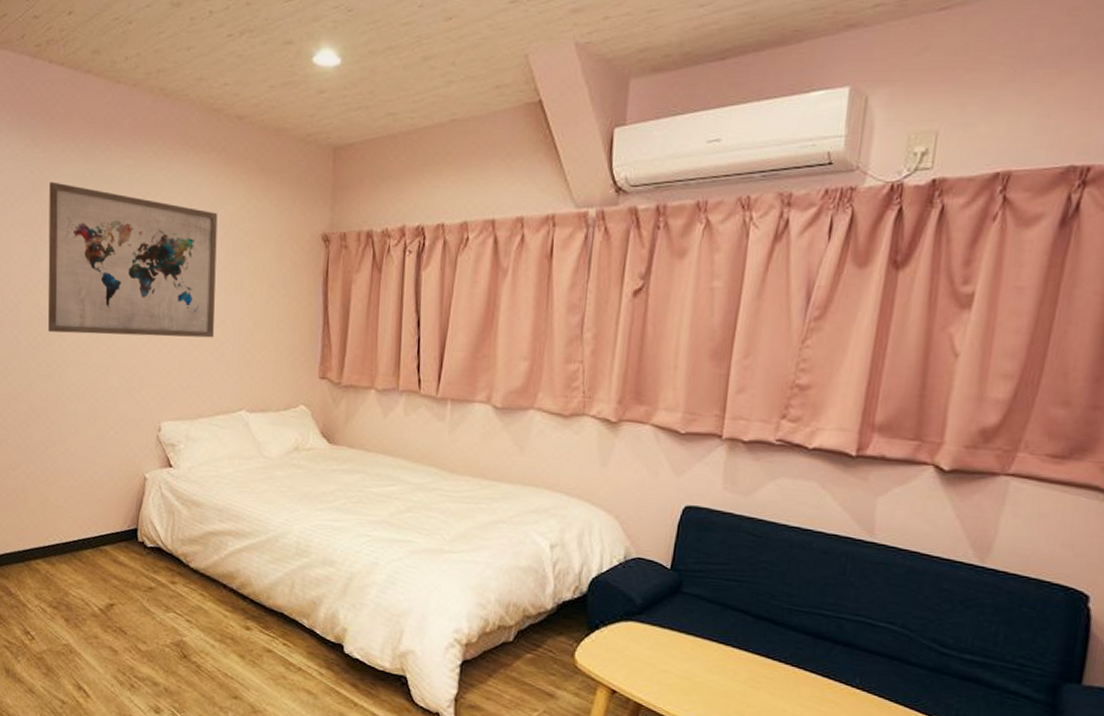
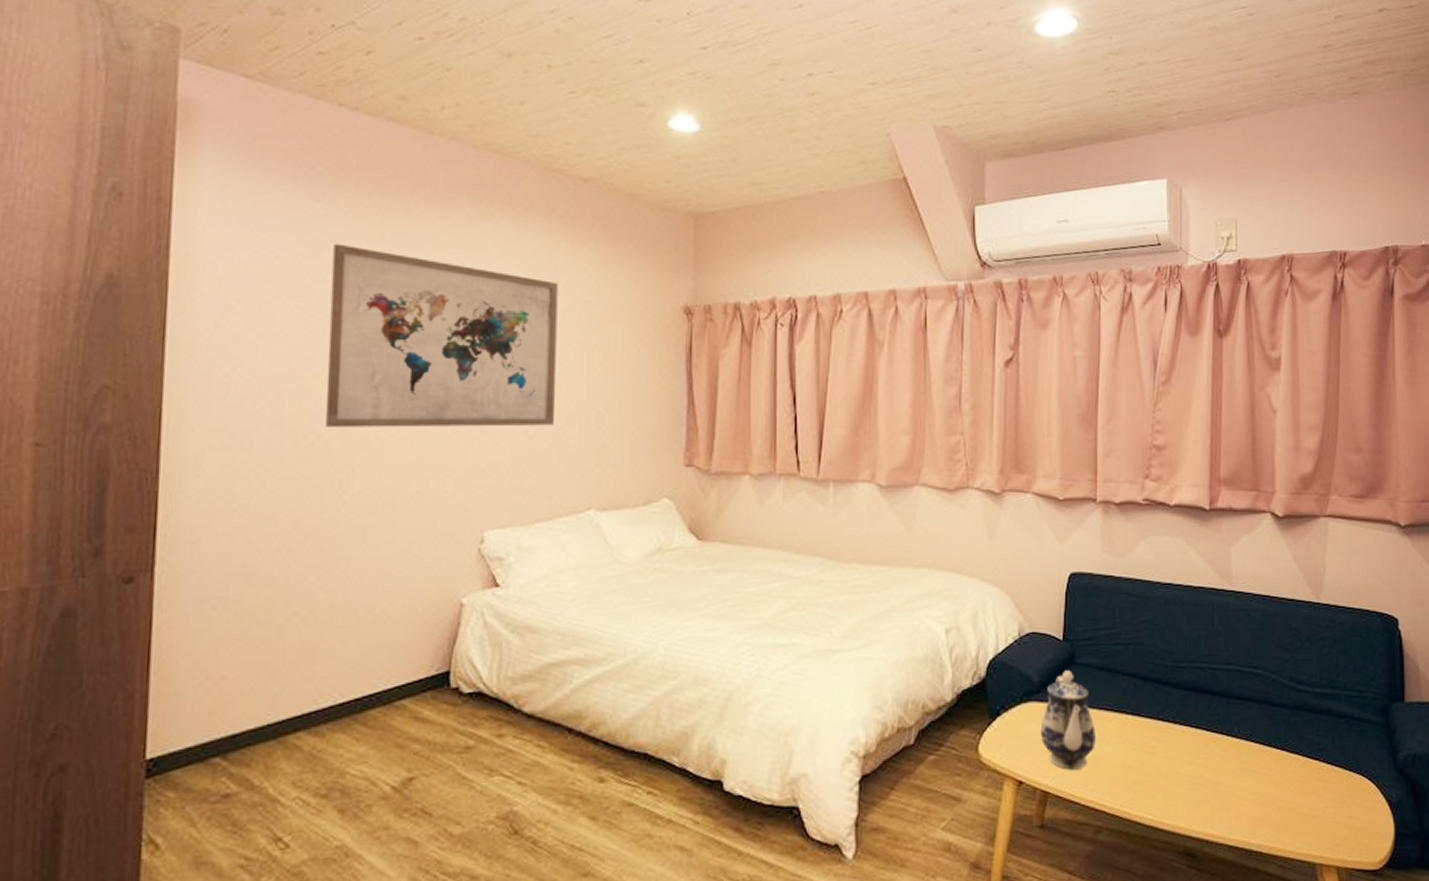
teapot: none [638,597,697,690] -> present [1040,670,1095,770]

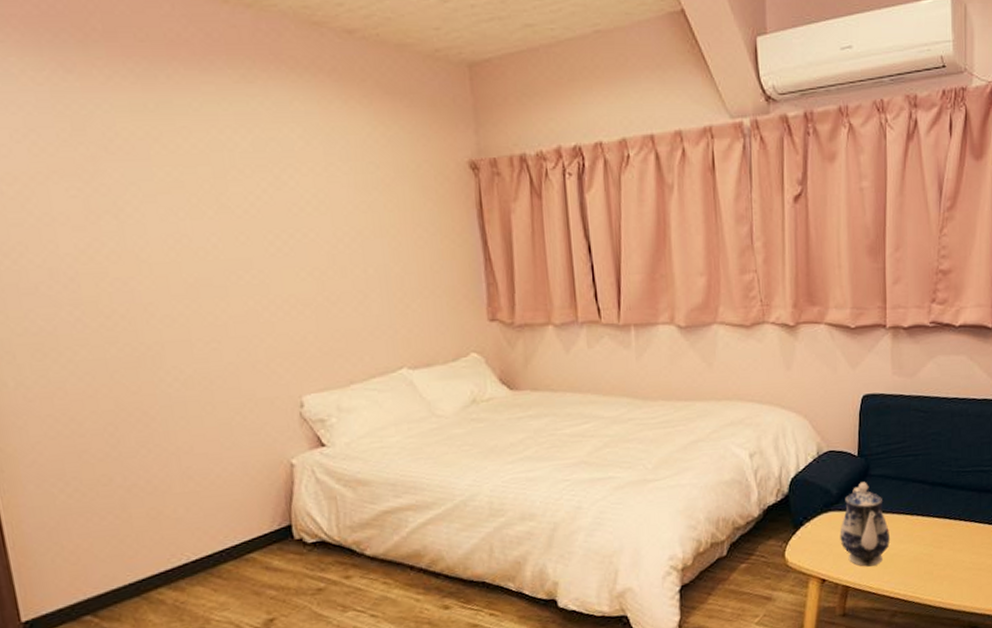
wall art: present [326,243,559,428] -> none [96,117,354,307]

